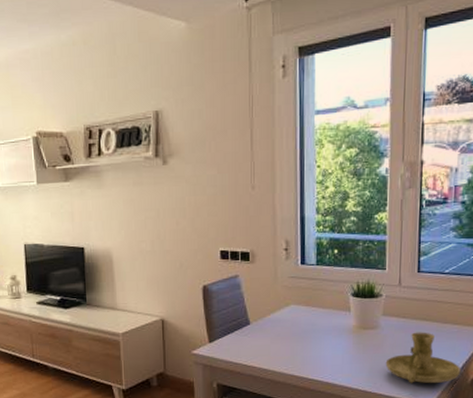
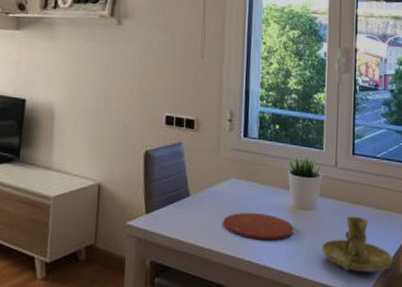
plate: none [284,335,356,359] -> present [223,212,294,240]

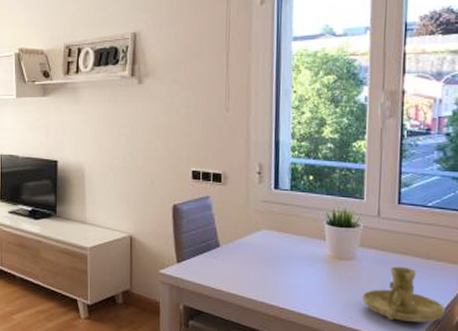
plate: present [223,212,294,240] -> none [255,262,331,289]

